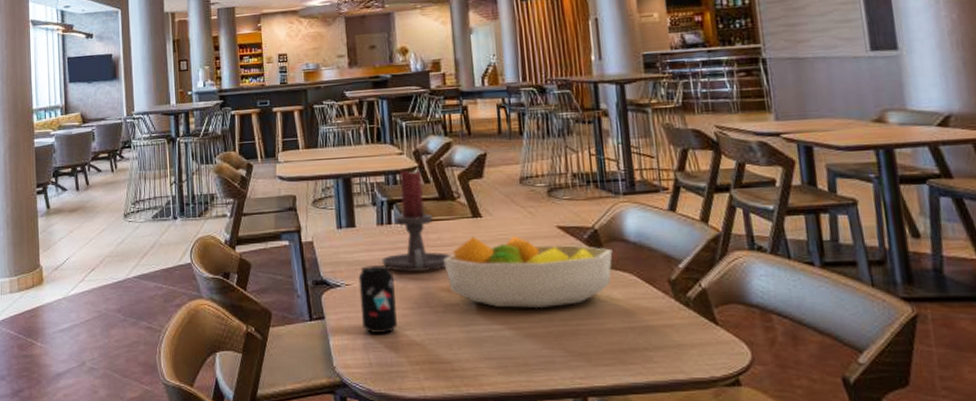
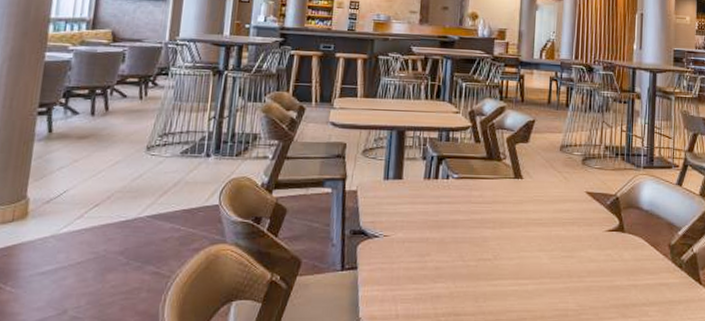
beverage can: present [358,265,397,333] -> none [394,218,433,285]
candle holder: present [381,169,451,272] -> none [423,128,490,226]
fruit bowl: present [443,236,613,309] -> none [482,196,629,266]

